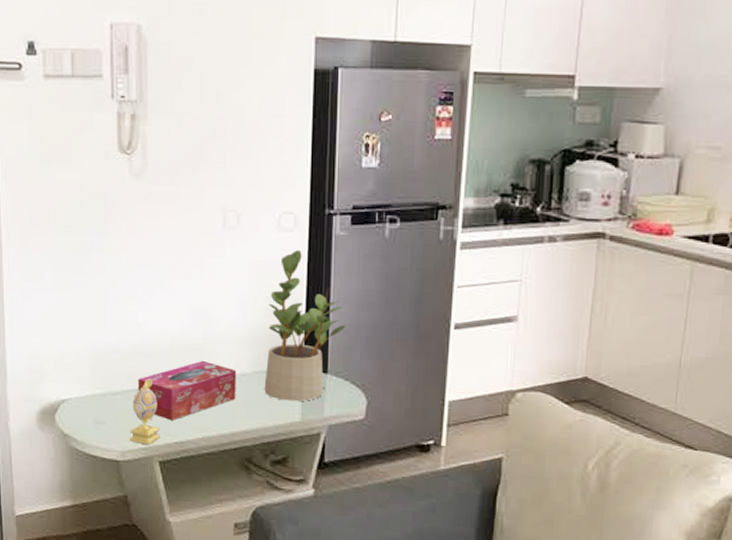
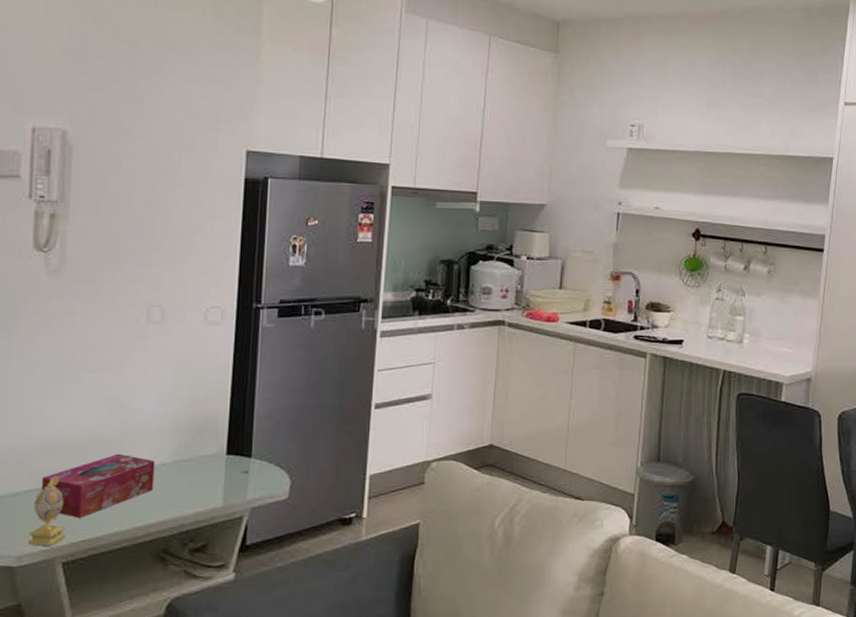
potted plant: present [264,250,346,402] -> none [184,342,271,488]

